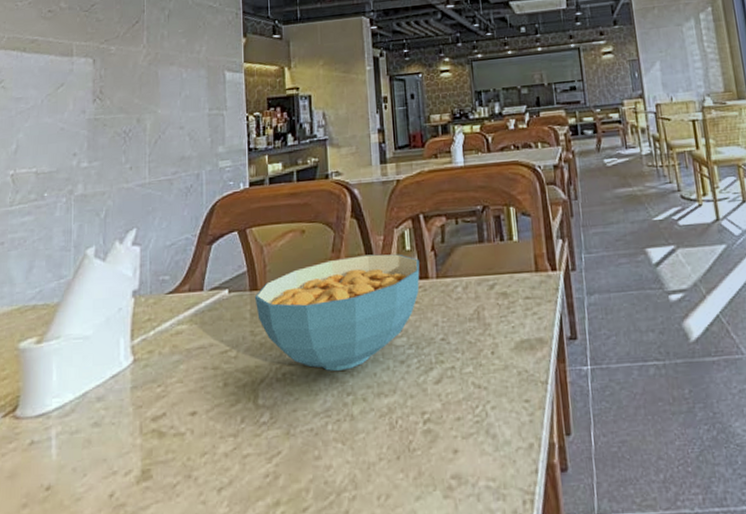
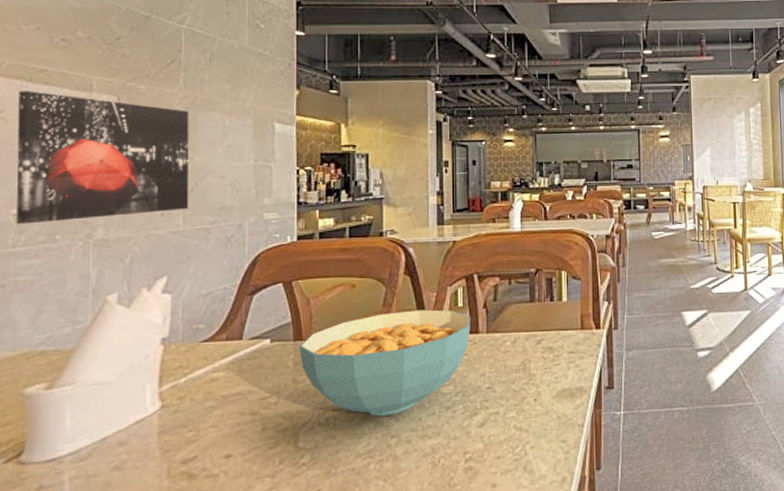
wall art: none [13,60,154,185] -> present [16,91,189,225]

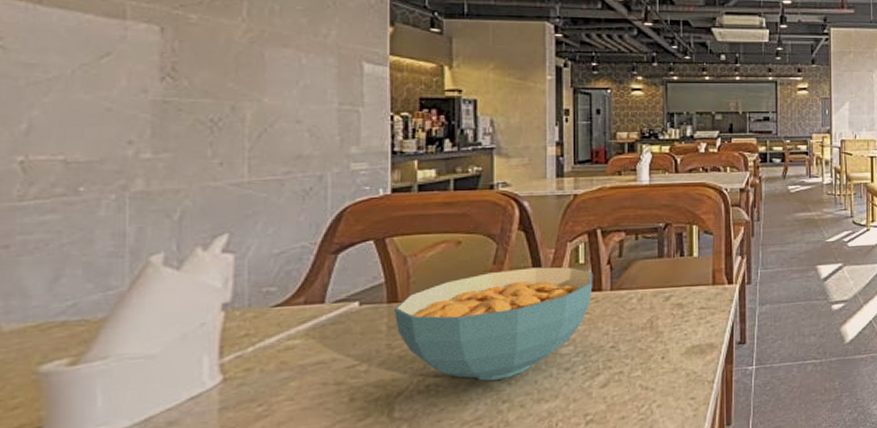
wall art: present [16,91,189,225] -> none [22,15,256,174]

